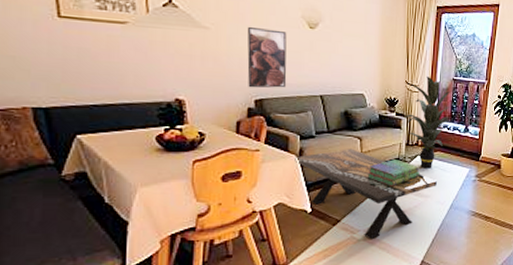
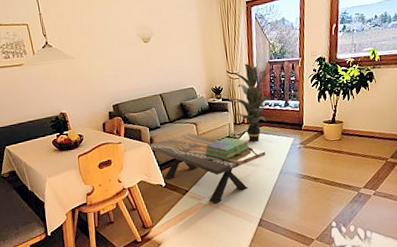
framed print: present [247,26,287,88] -> none [100,49,134,97]

